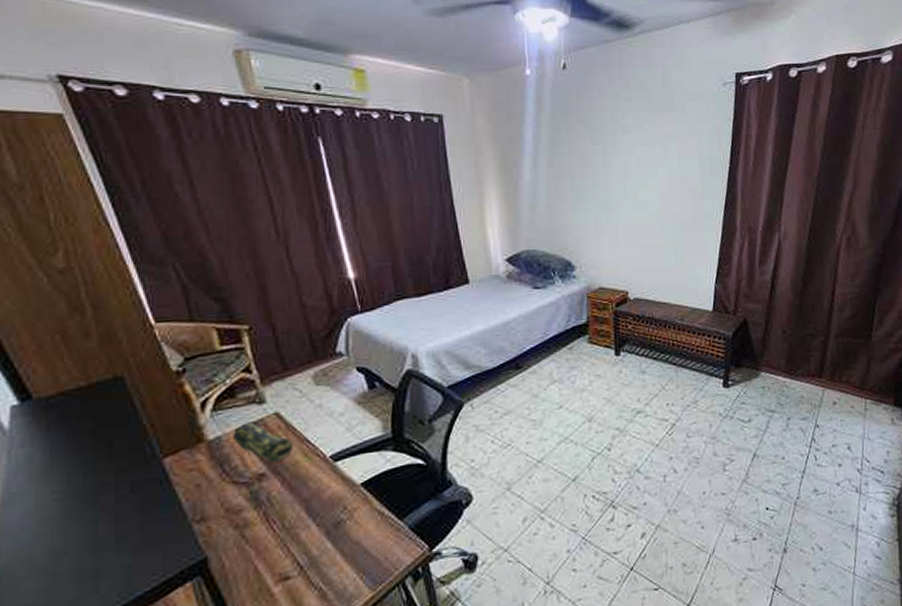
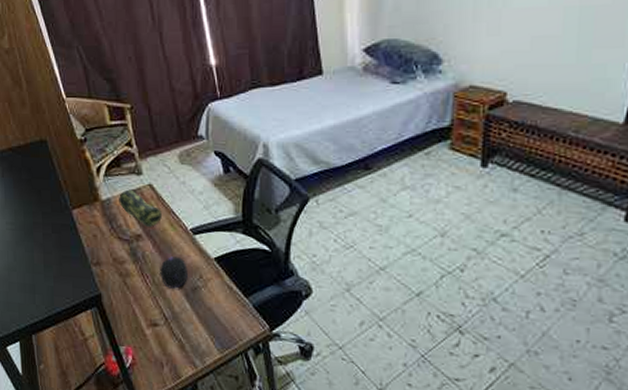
computer mouse: none [291,490,328,530] -> present [160,256,188,289]

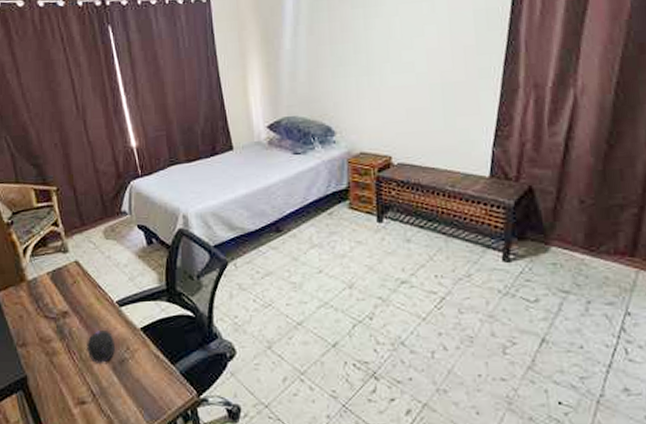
pencil case: present [119,189,162,227] -> none [45,267,88,303]

